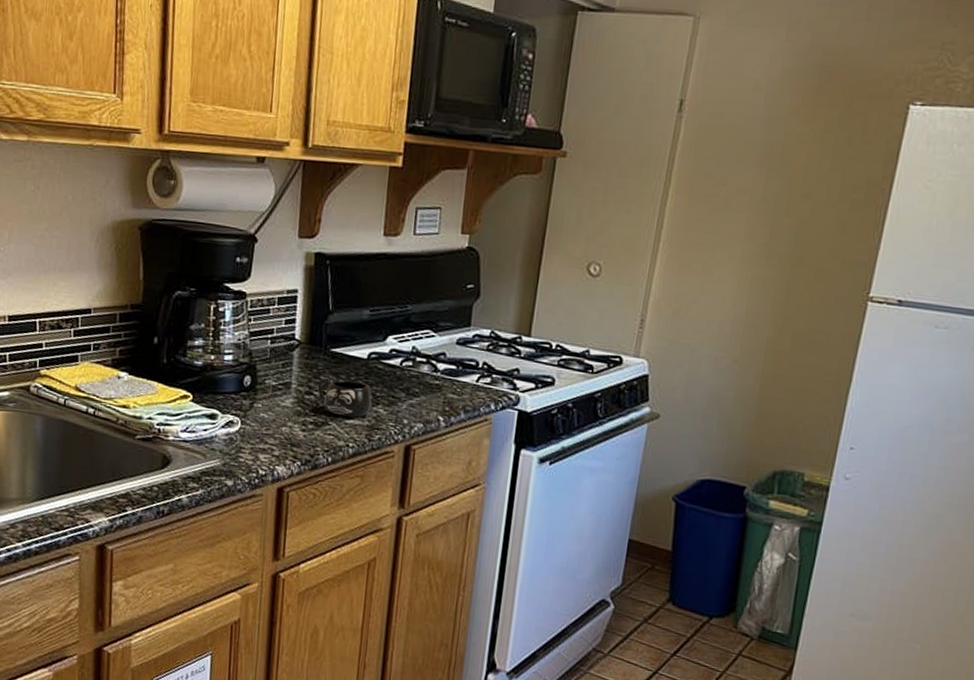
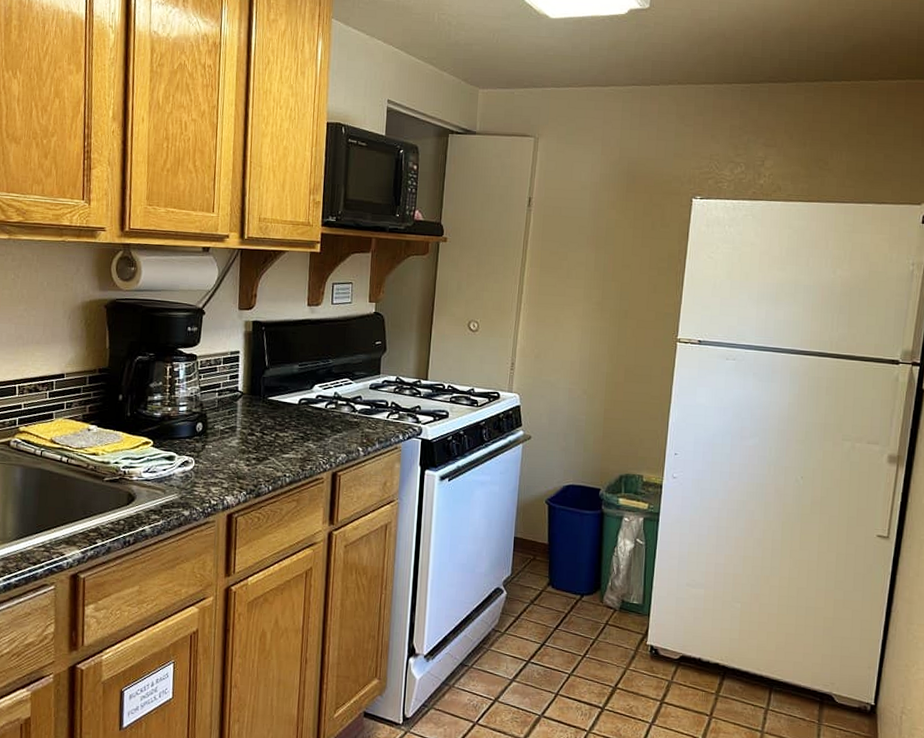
mug: present [317,379,372,418] -> none [258,422,304,453]

